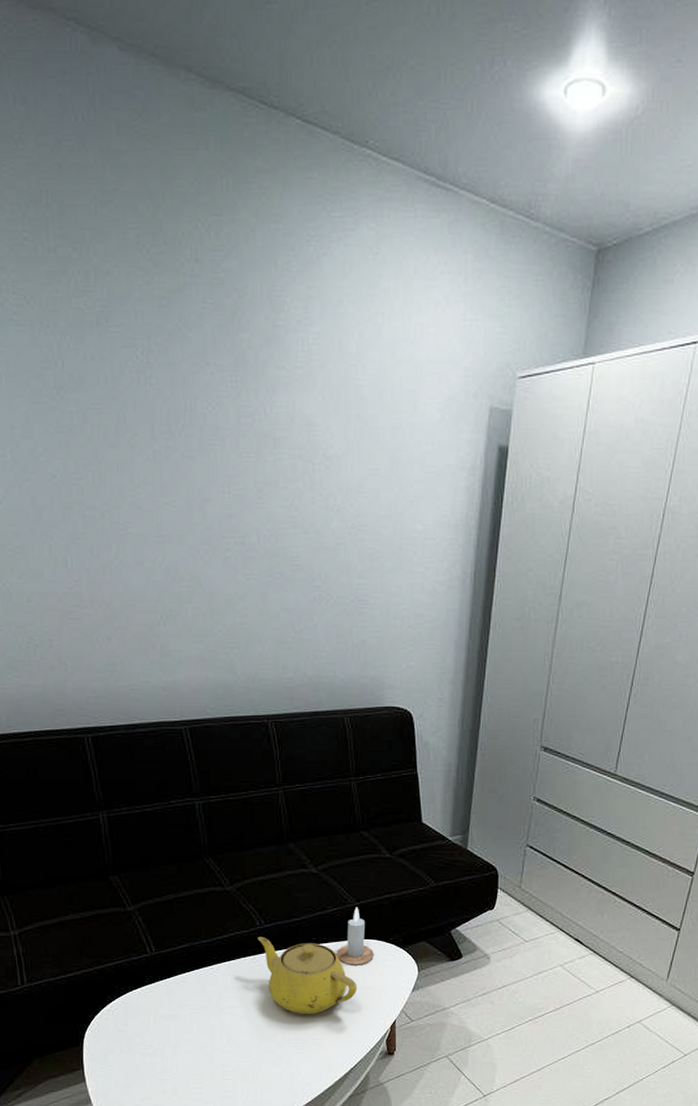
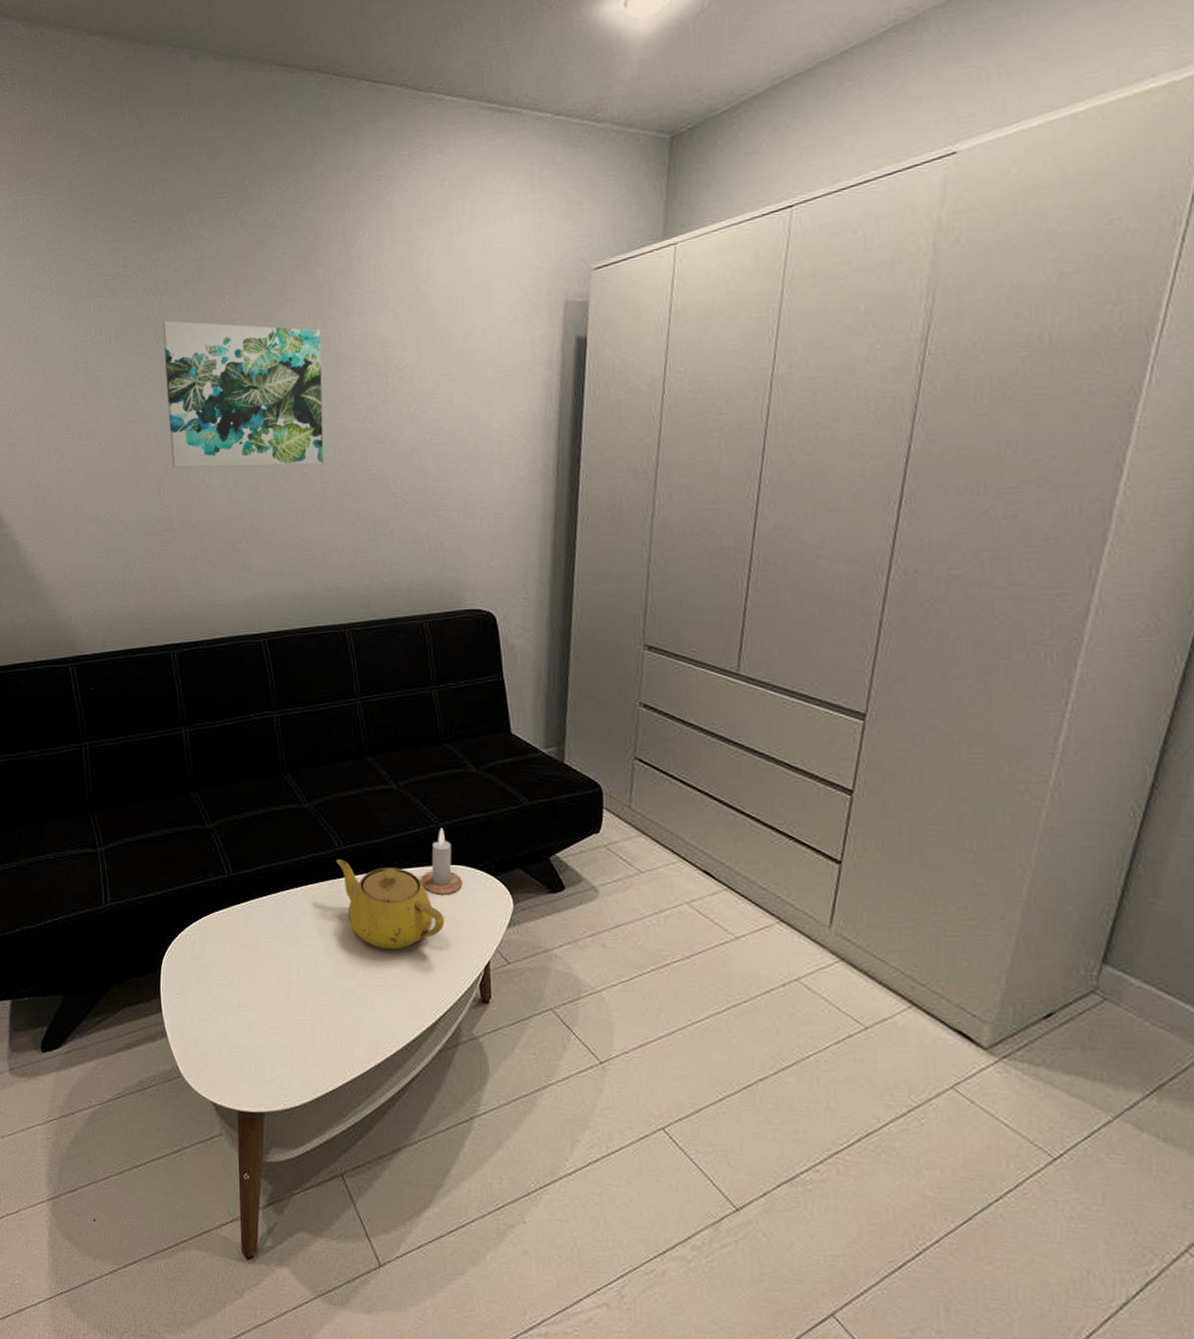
wall art: none [63,367,248,551] -> present [162,320,324,468]

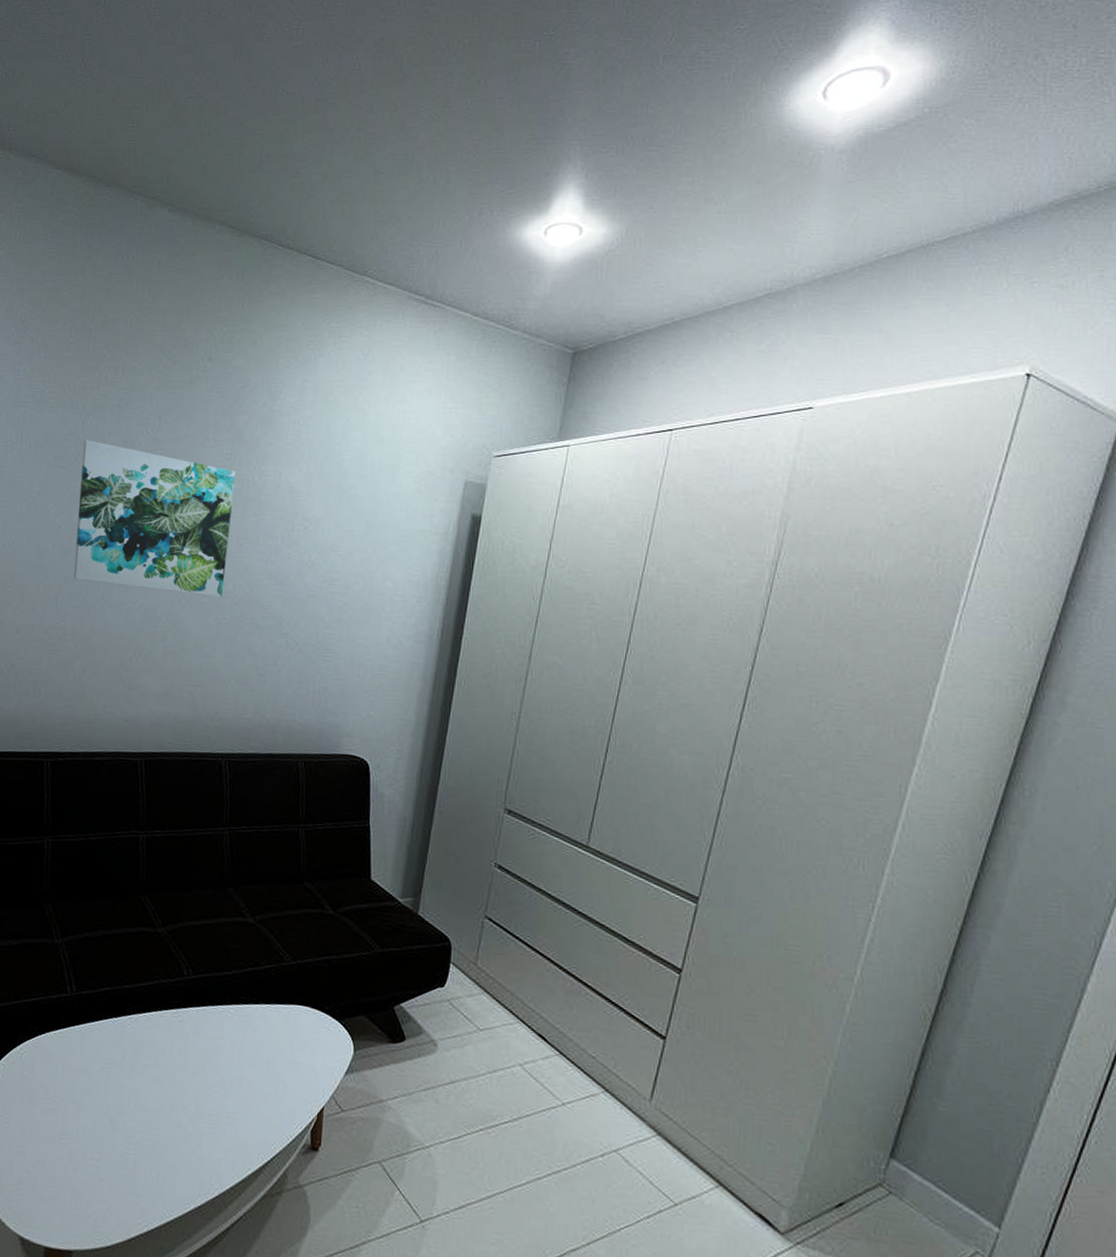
teapot: present [336,859,445,950] -> none [183,988,285,1088]
candle: present [419,828,462,895] -> none [264,966,306,1035]

